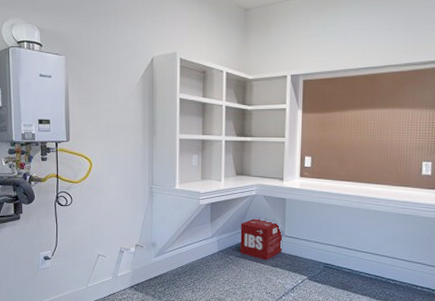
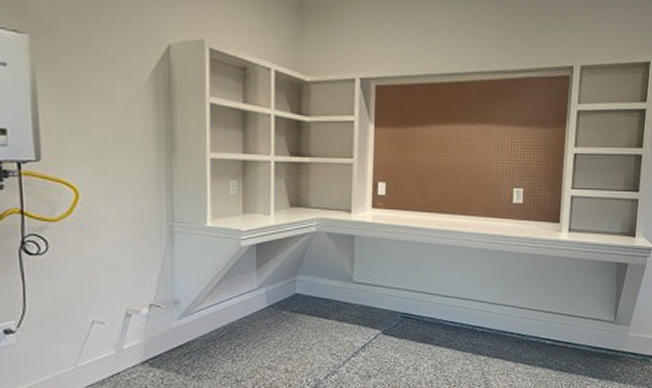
product box: present [240,217,283,260] -> none [296,260,352,314]

